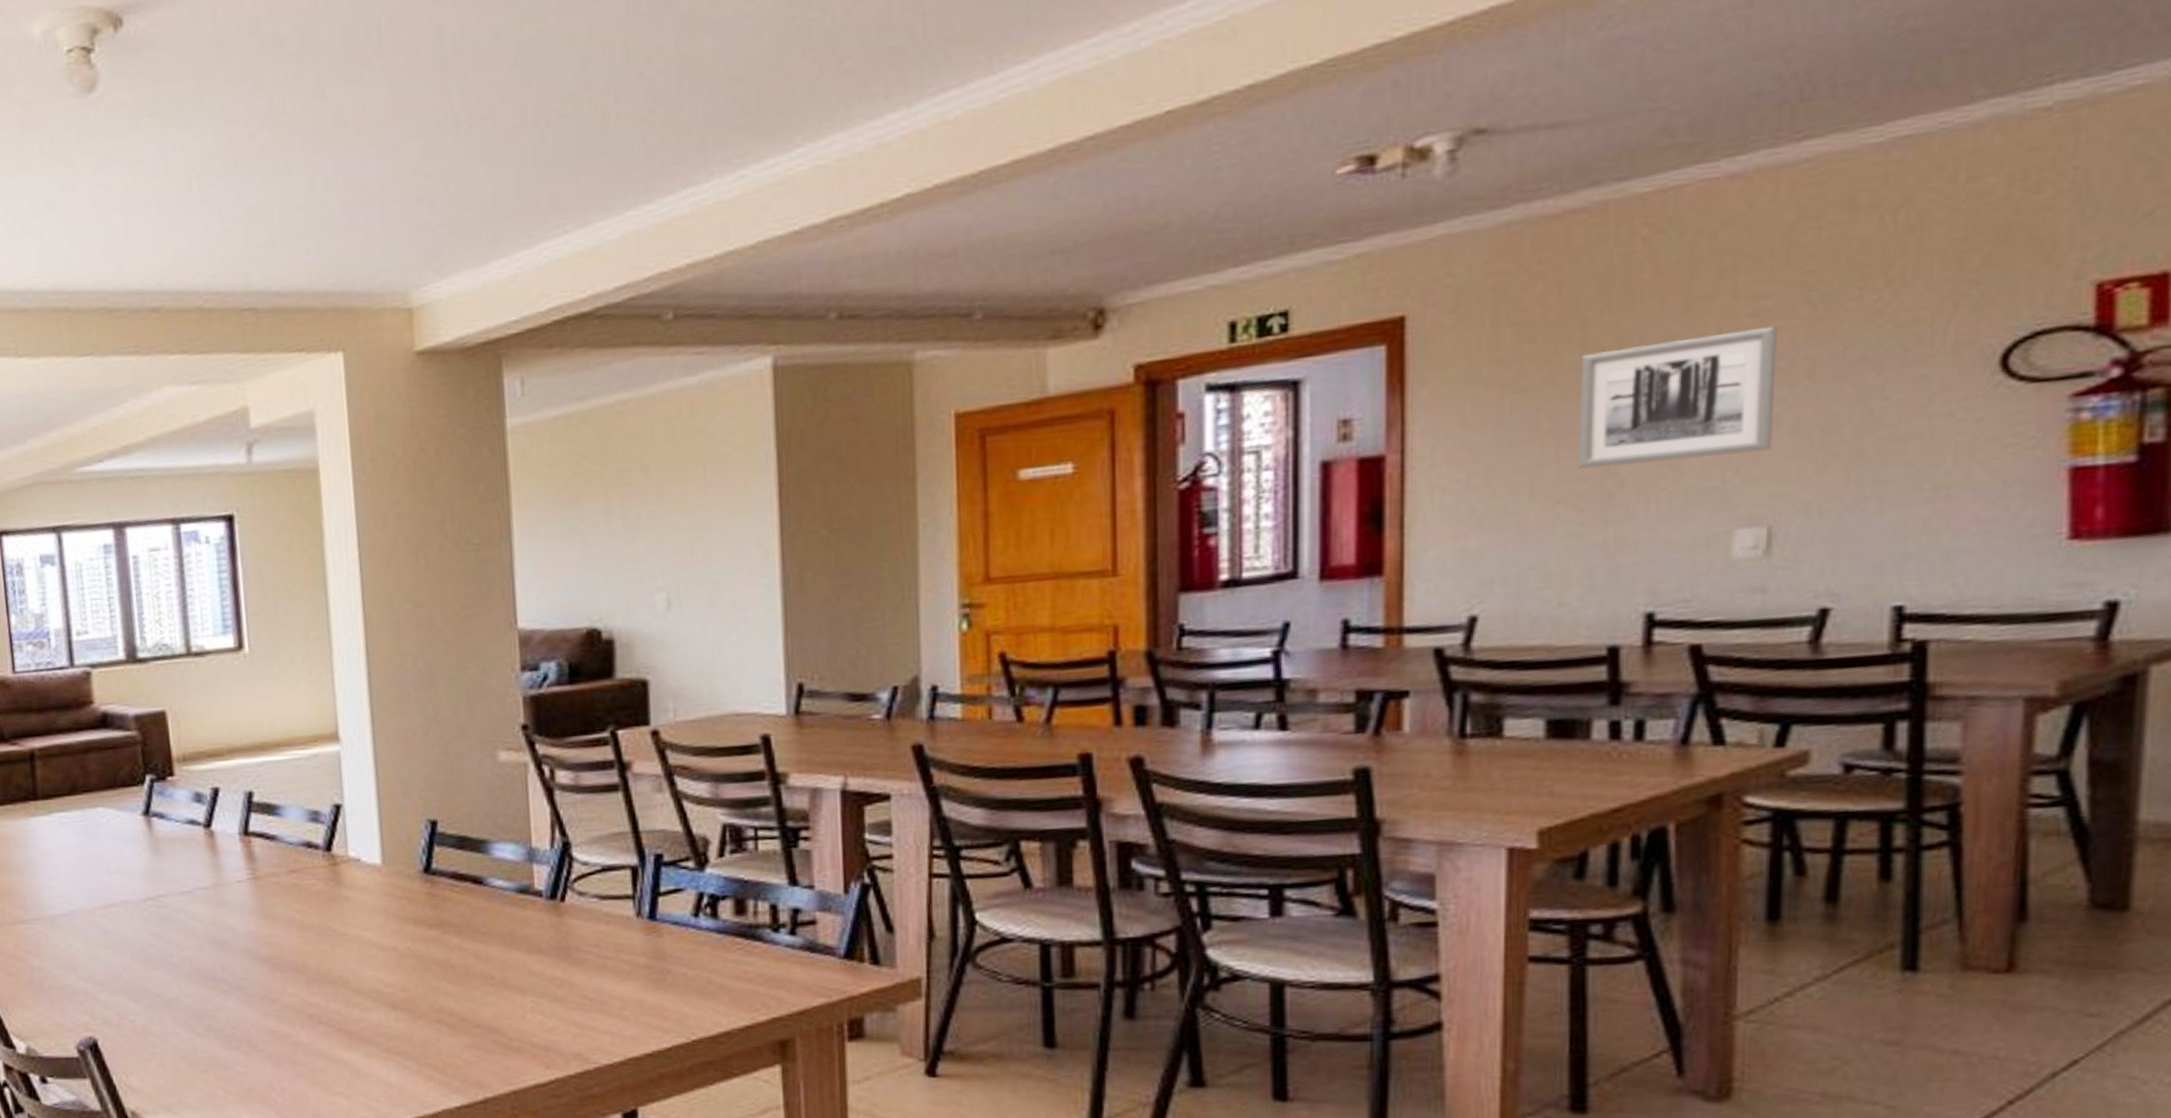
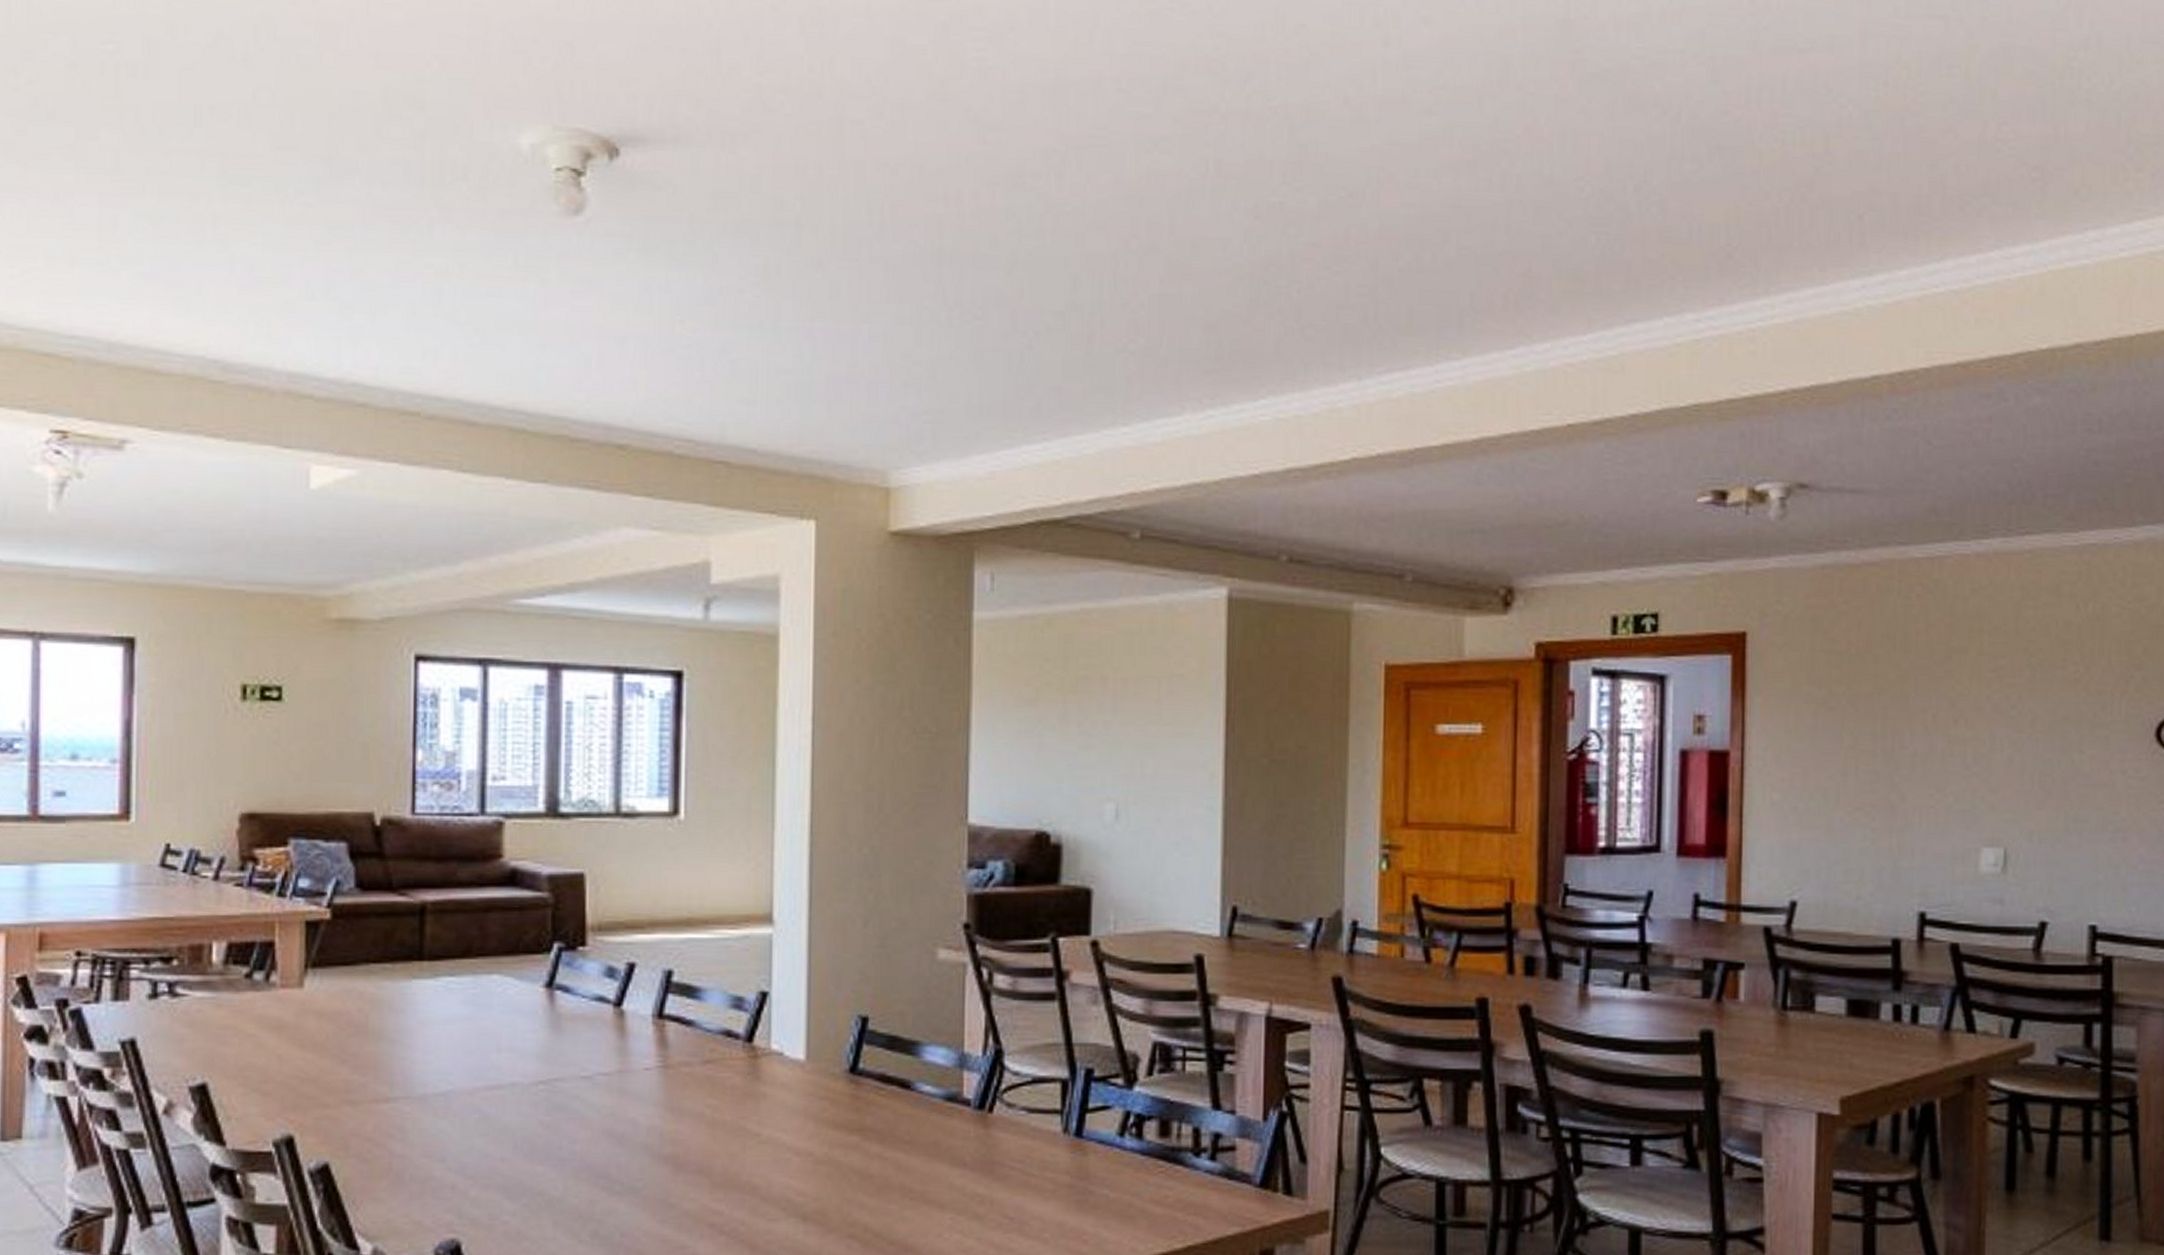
wall art: present [1577,325,1778,469] -> none [1871,681,2010,784]

